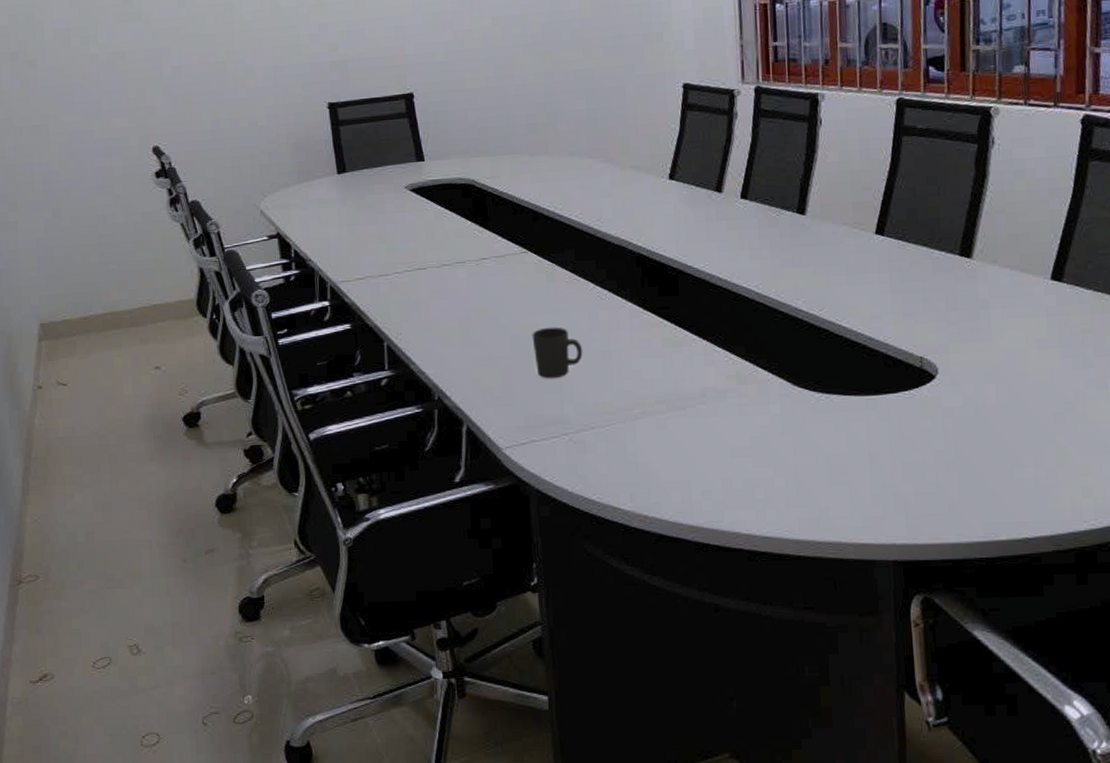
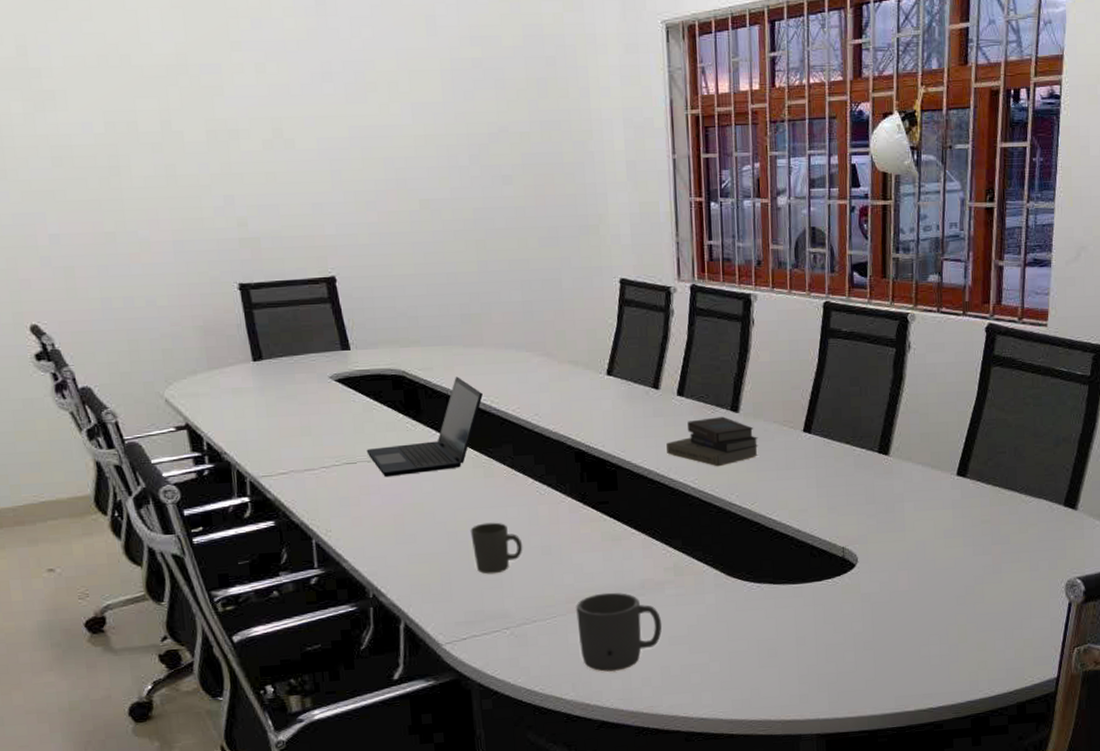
laptop: none [436,184,547,283] -> present [366,377,483,478]
mug: none [635,400,724,484] -> present [576,592,662,672]
books: none [729,219,827,271] -> present [666,416,759,467]

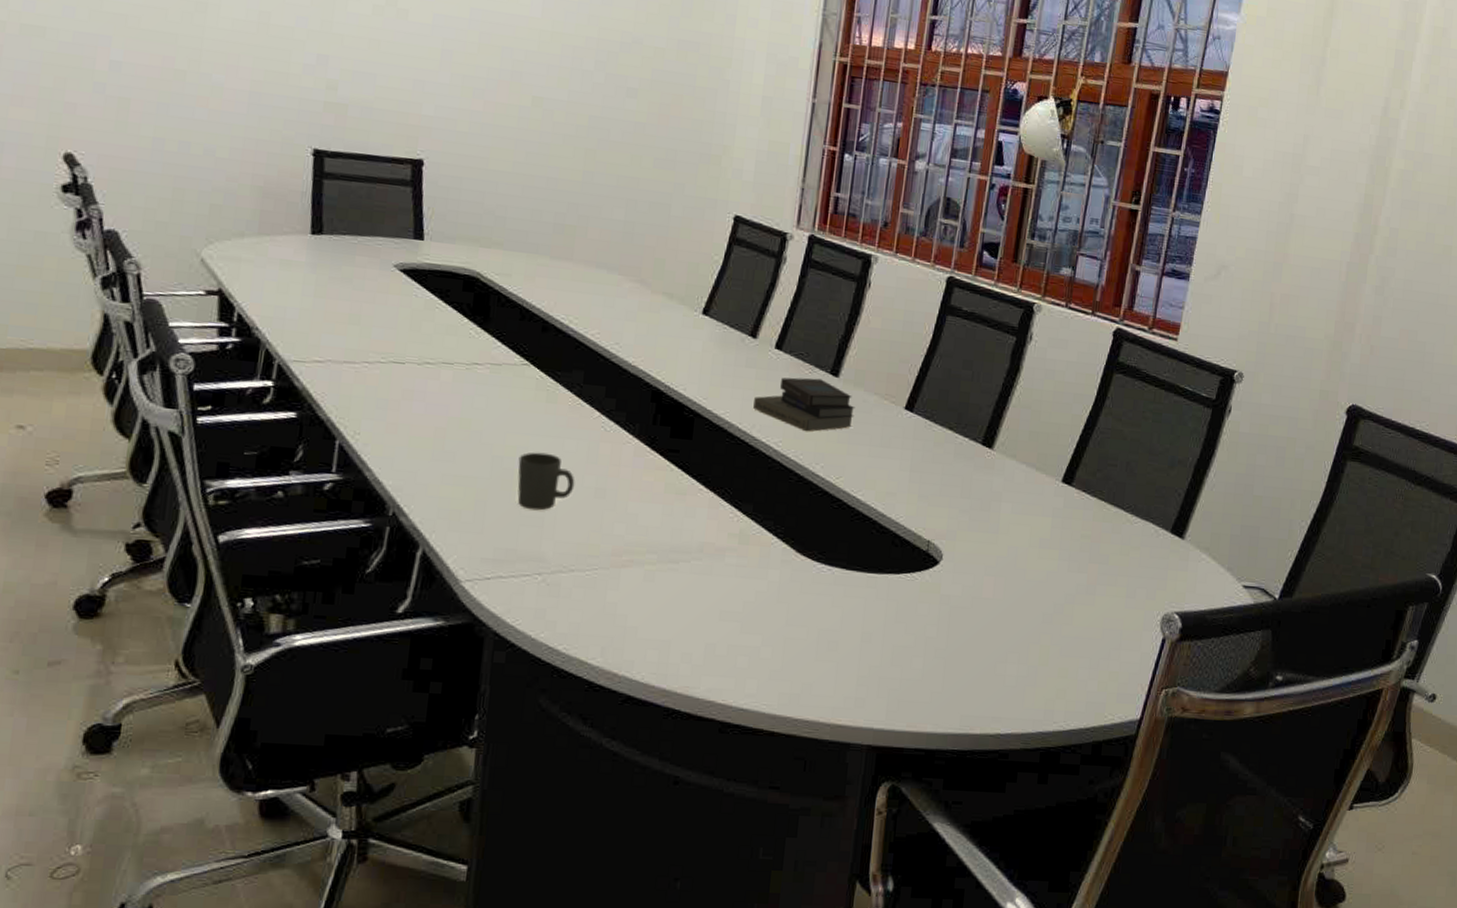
laptop: present [366,377,483,478] -> none [418,288,562,388]
mug: present [576,592,662,672] -> none [618,550,716,642]

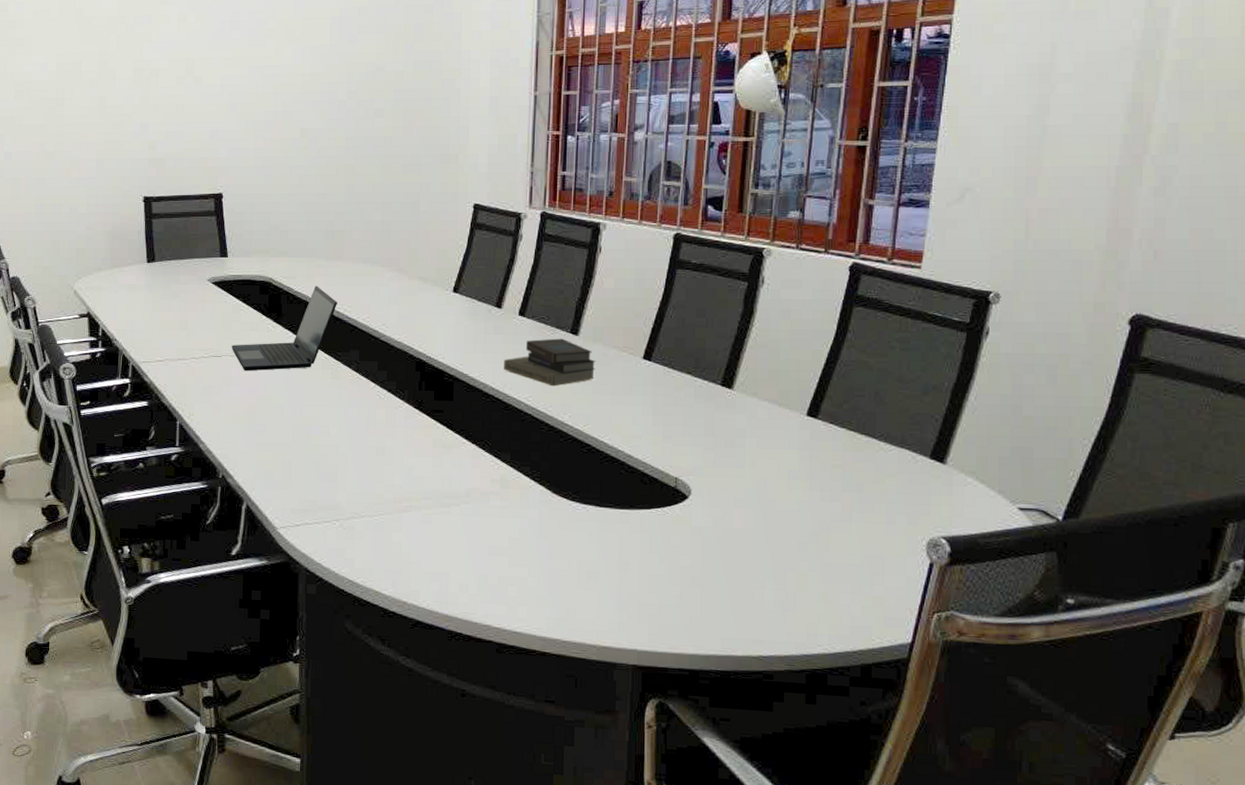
laptop: none [418,288,562,388] -> present [231,286,337,371]
mug: present [517,452,575,511] -> none [313,420,359,468]

